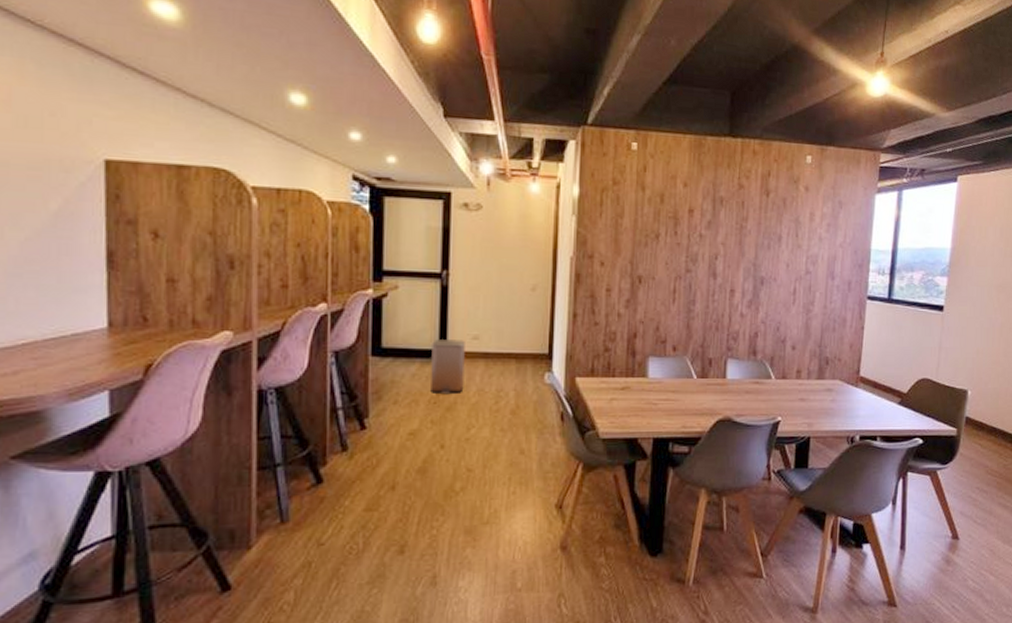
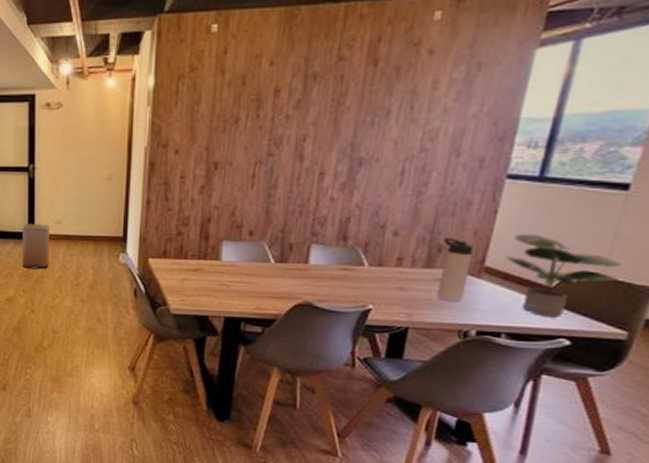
thermos bottle: none [829,351,850,410] -> present [437,238,473,302]
potted plant: none [872,346,947,419] -> present [504,233,621,317]

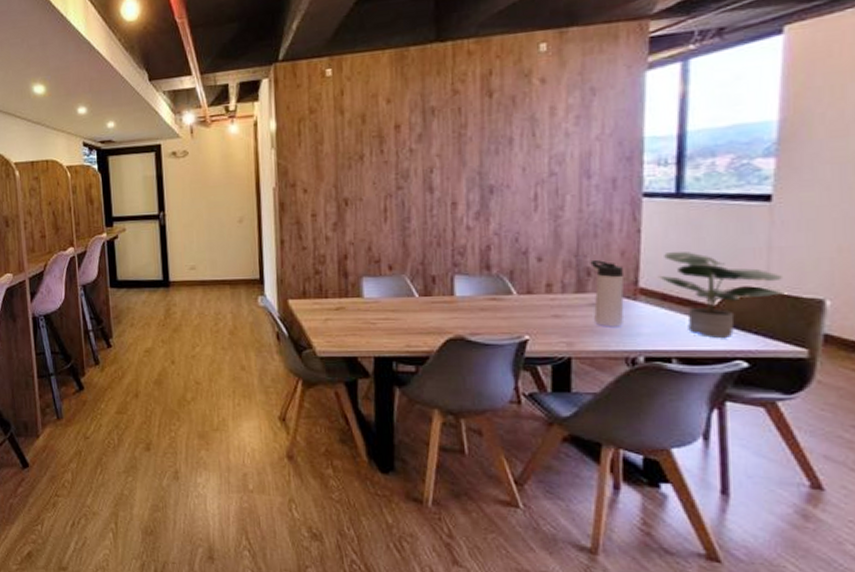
pedal bin: present [22,224,50,269] -> none [157,270,187,317]

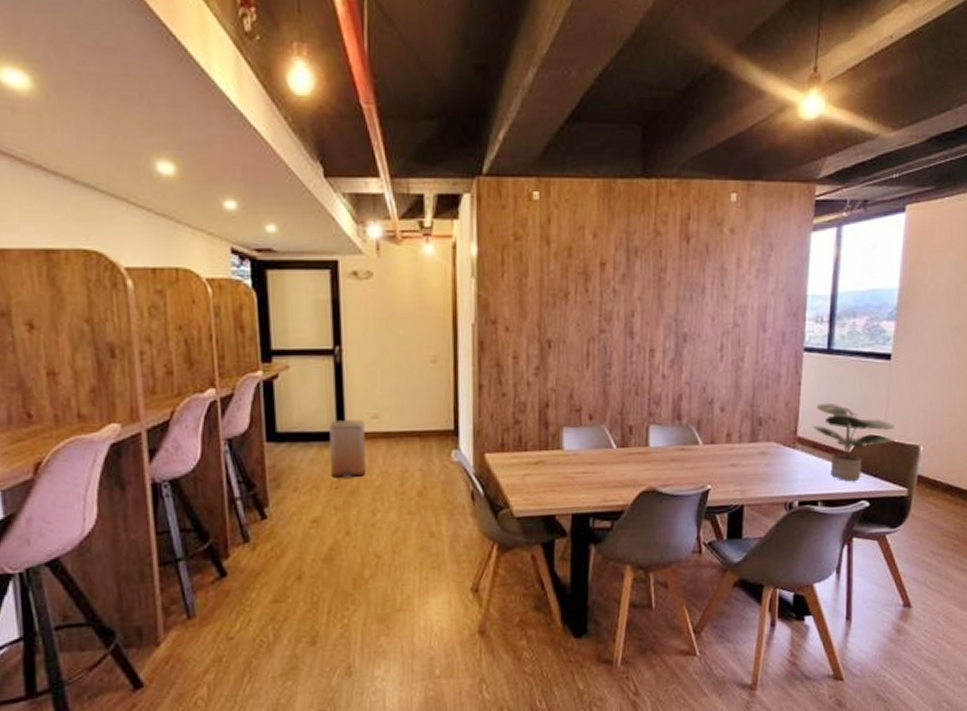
pedal bin: none [157,270,187,317] -> present [329,420,366,478]
thermos bottle: present [590,260,624,327] -> none [762,411,786,475]

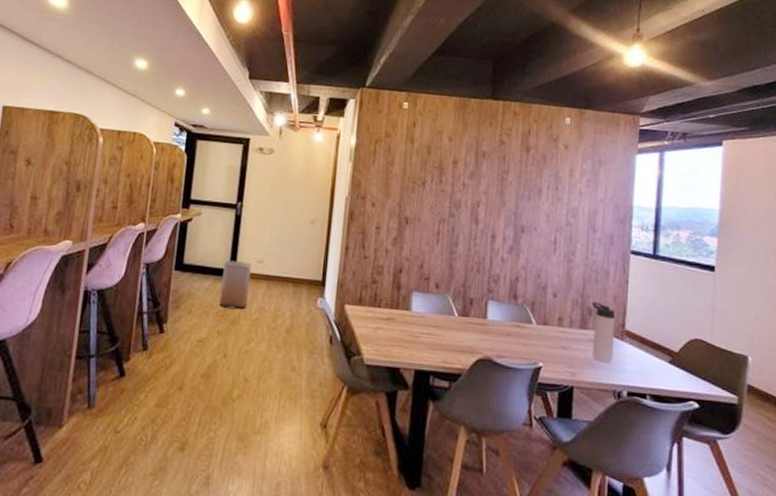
thermos bottle: none [762,411,786,475] -> present [592,302,614,363]
potted plant: present [811,402,896,481] -> none [639,302,723,381]

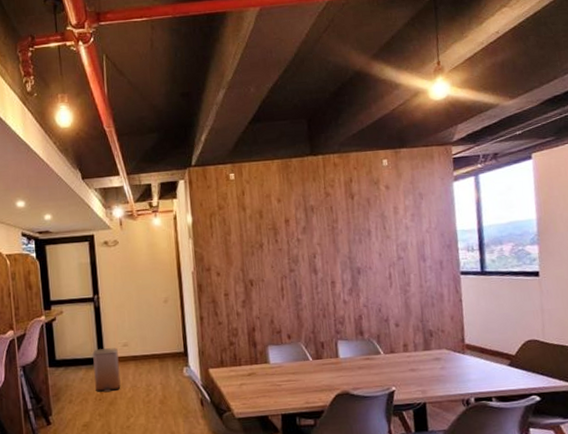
thermos bottle: present [592,302,614,363] -> none [431,324,458,377]

